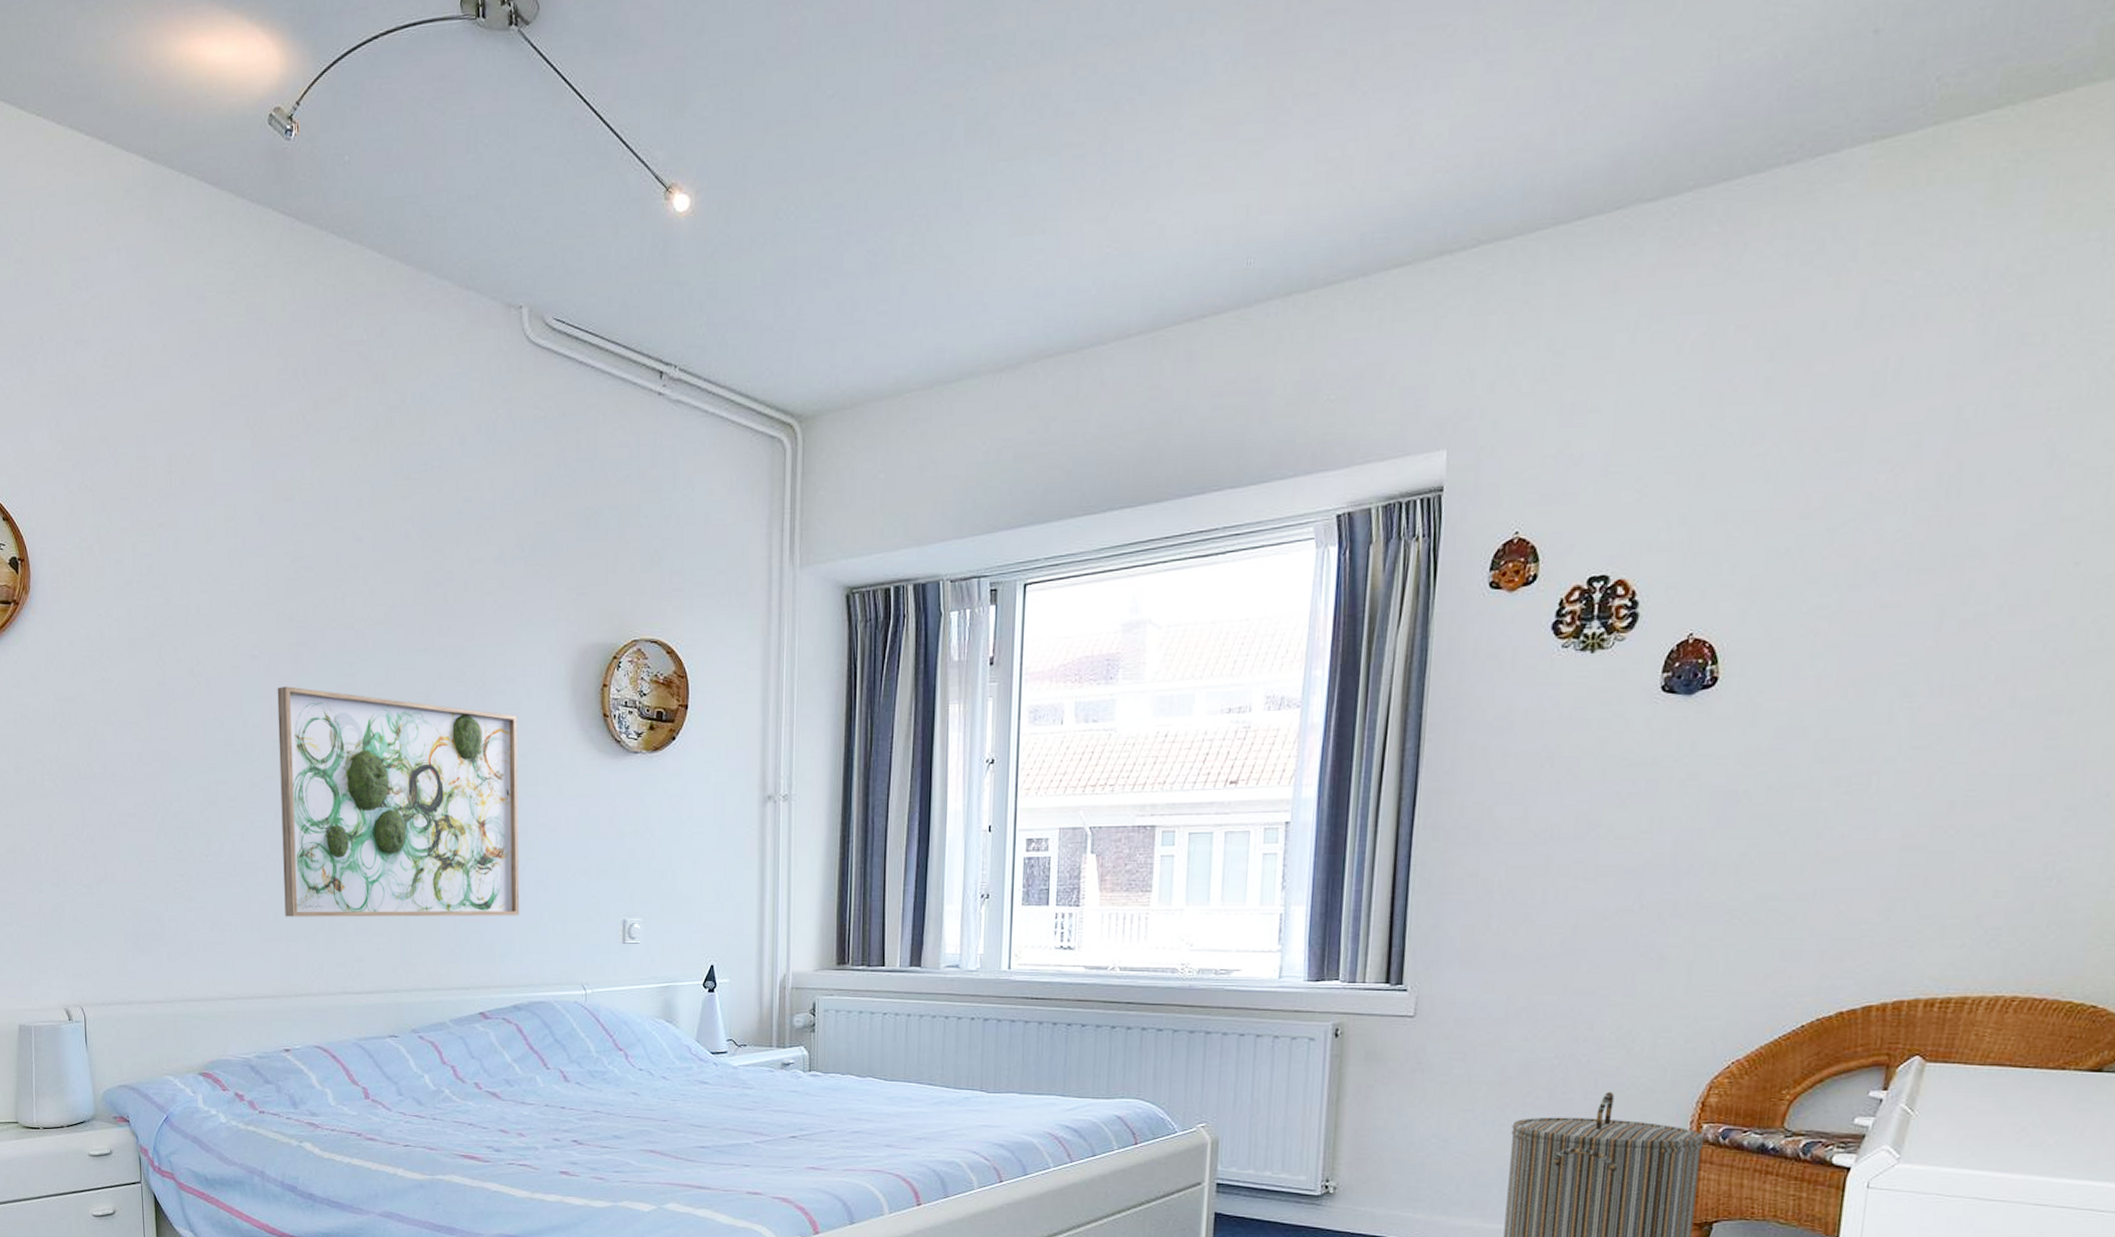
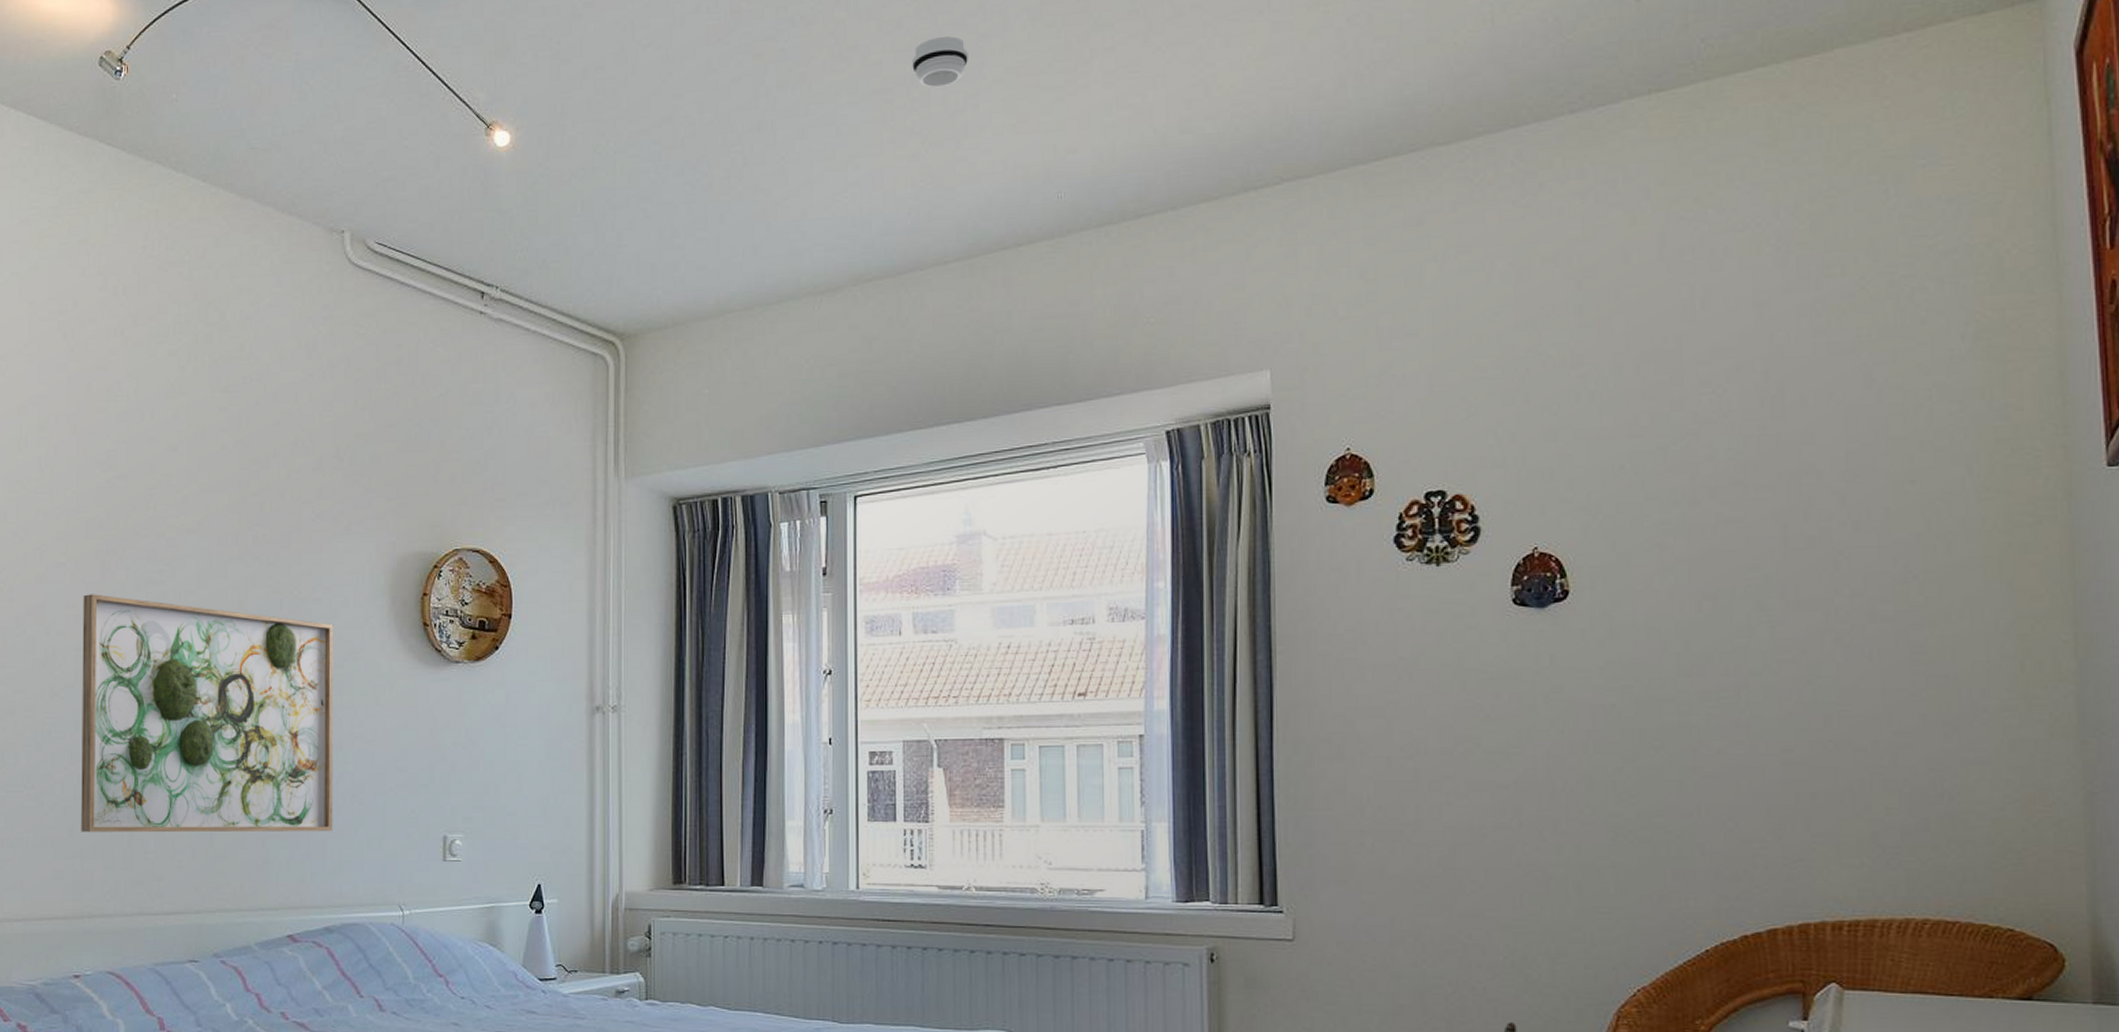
smoke detector: none [1106,81,1165,142] -> present [912,36,968,88]

